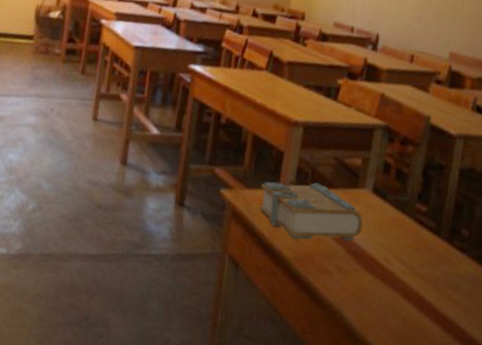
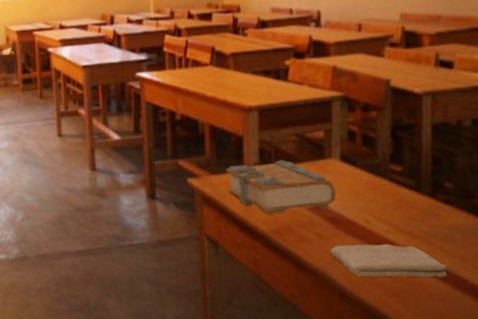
washcloth: none [347,281,451,327] -> present [330,243,447,278]

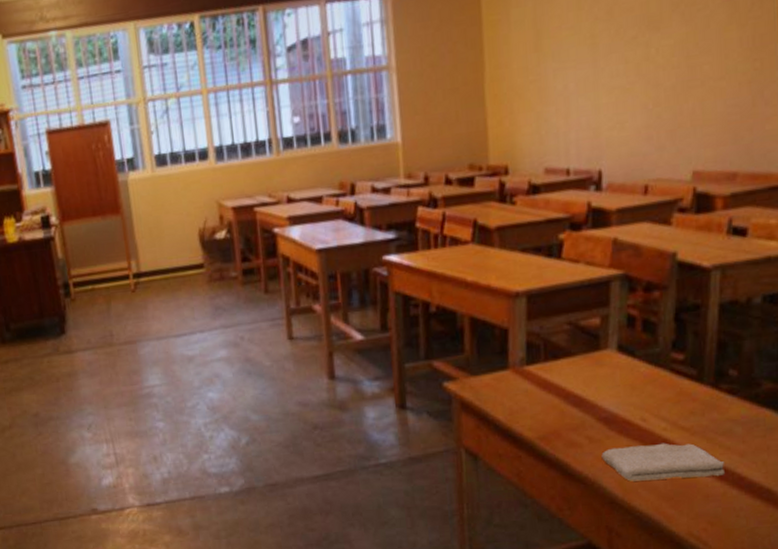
book: present [226,160,337,215] -> none [488,354,612,419]

